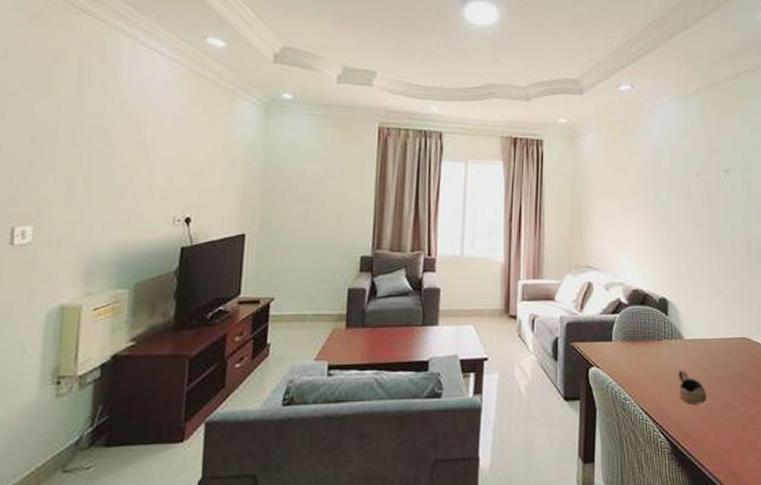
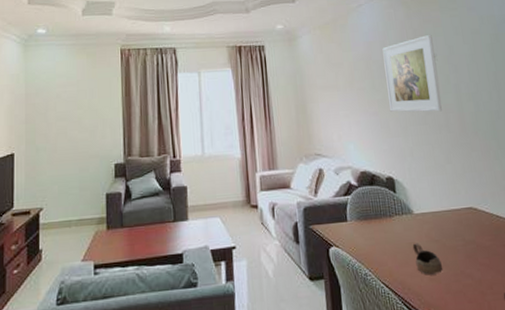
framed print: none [672,146,730,233] -> present [382,34,442,113]

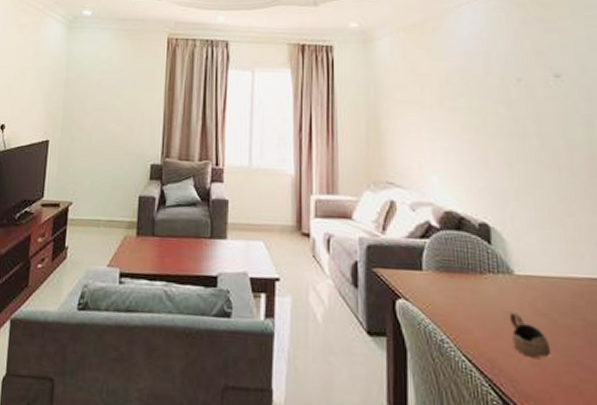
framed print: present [382,34,442,113] -> none [486,47,565,148]

